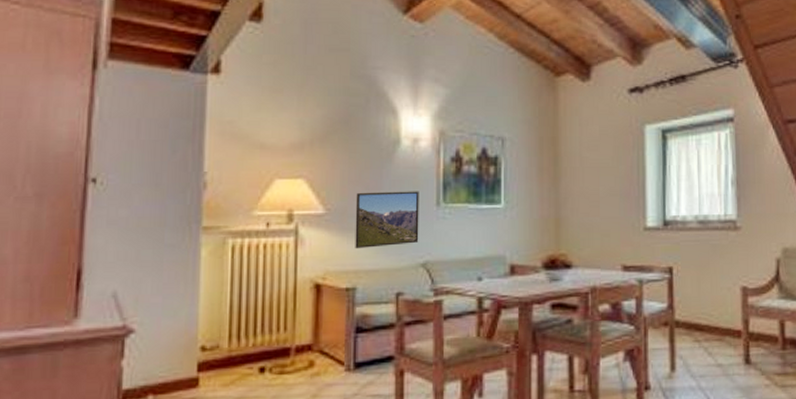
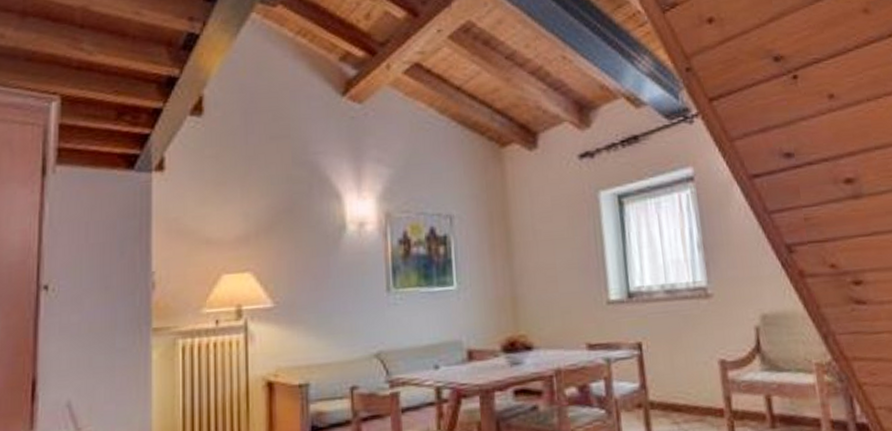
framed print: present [355,191,419,249] -> none [304,277,371,343]

